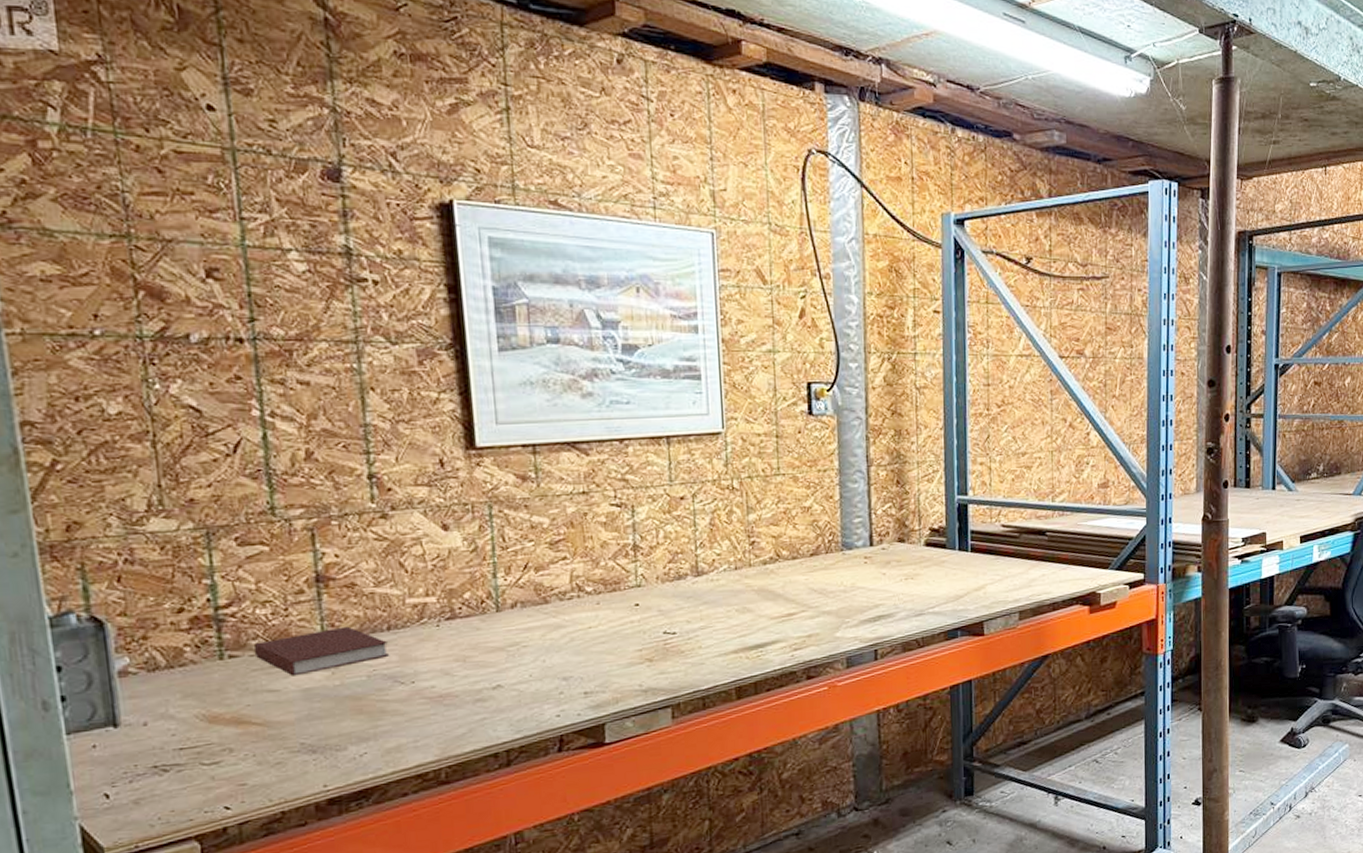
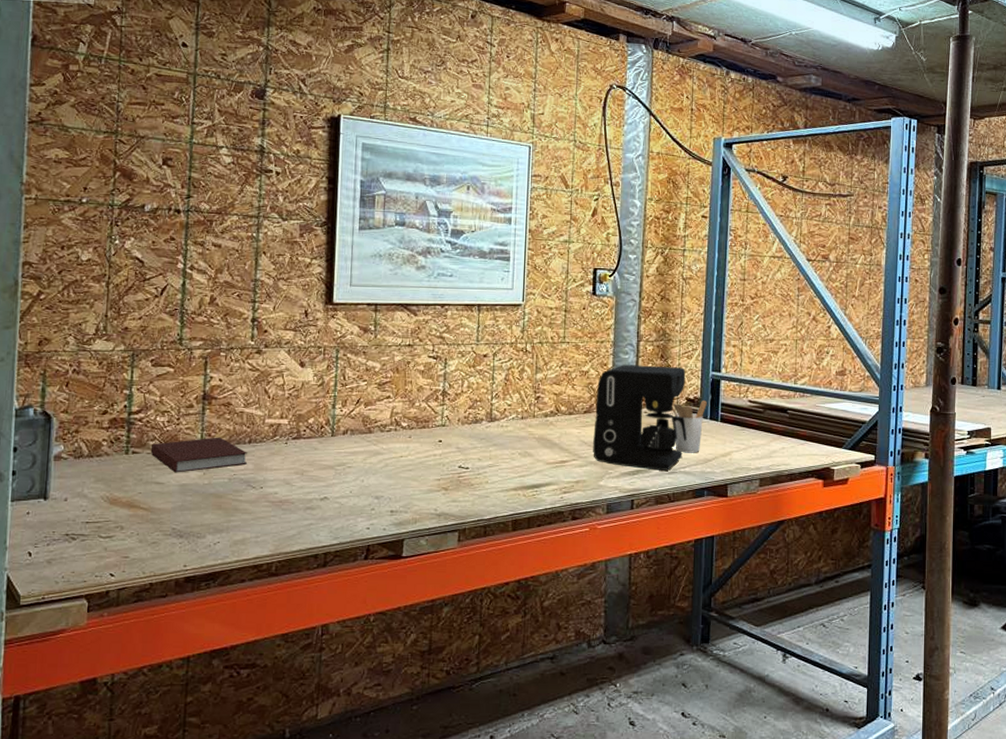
coffee maker: none [823,493,933,614] -> present [593,365,687,471]
utensil holder: none [914,528,954,591] -> present [672,399,707,453]

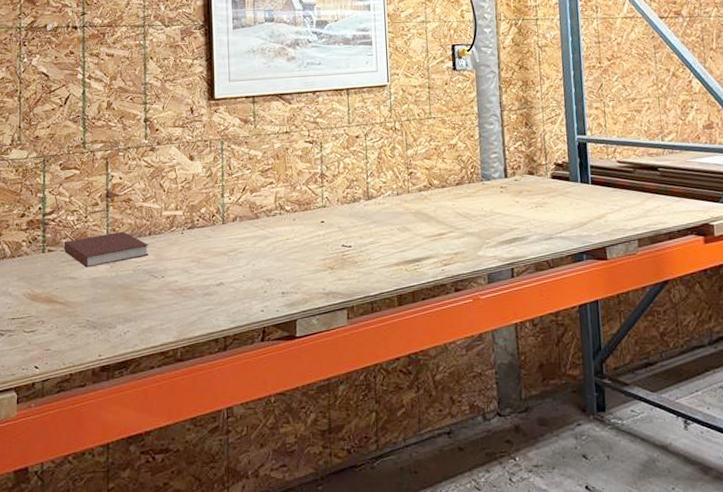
coffee maker: present [593,365,687,471] -> none [466,133,560,237]
utensil holder: present [672,399,707,453] -> none [542,163,576,218]

